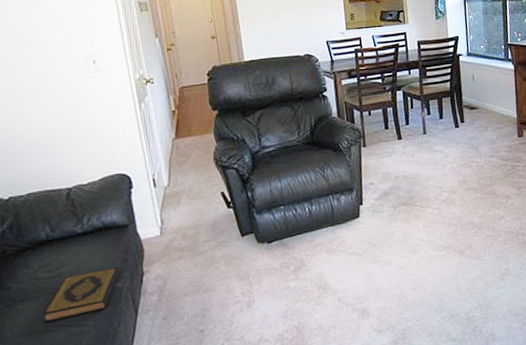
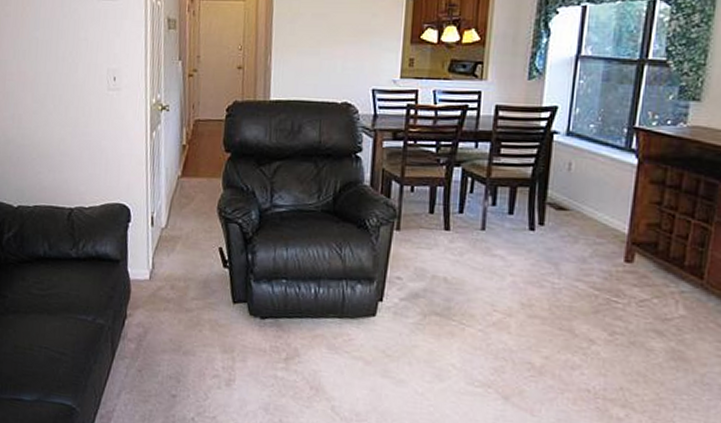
hardback book: present [43,267,120,323] -> none [29,299,105,344]

